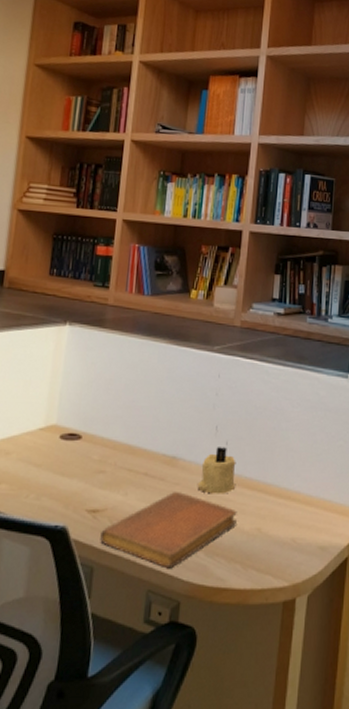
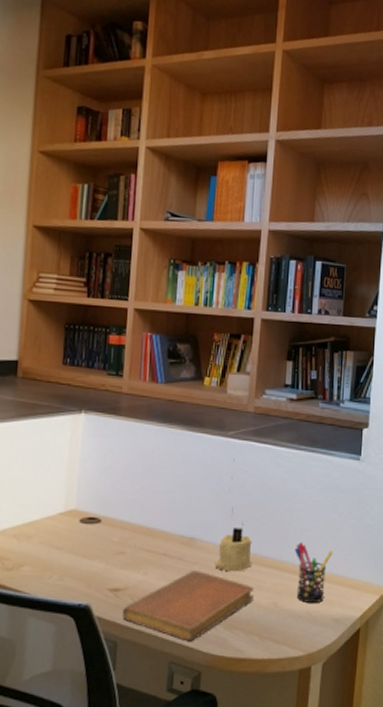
pen holder: none [280,464,320,530] -> present [294,542,333,604]

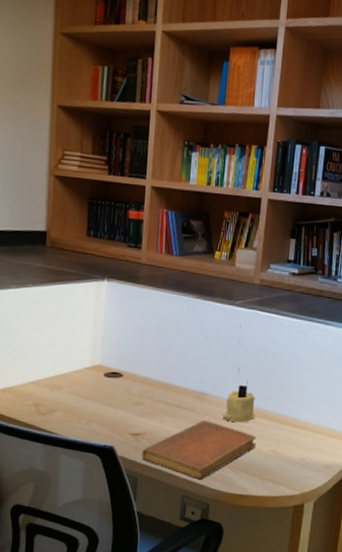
pen holder: present [294,542,333,604] -> none [292,400,327,452]

